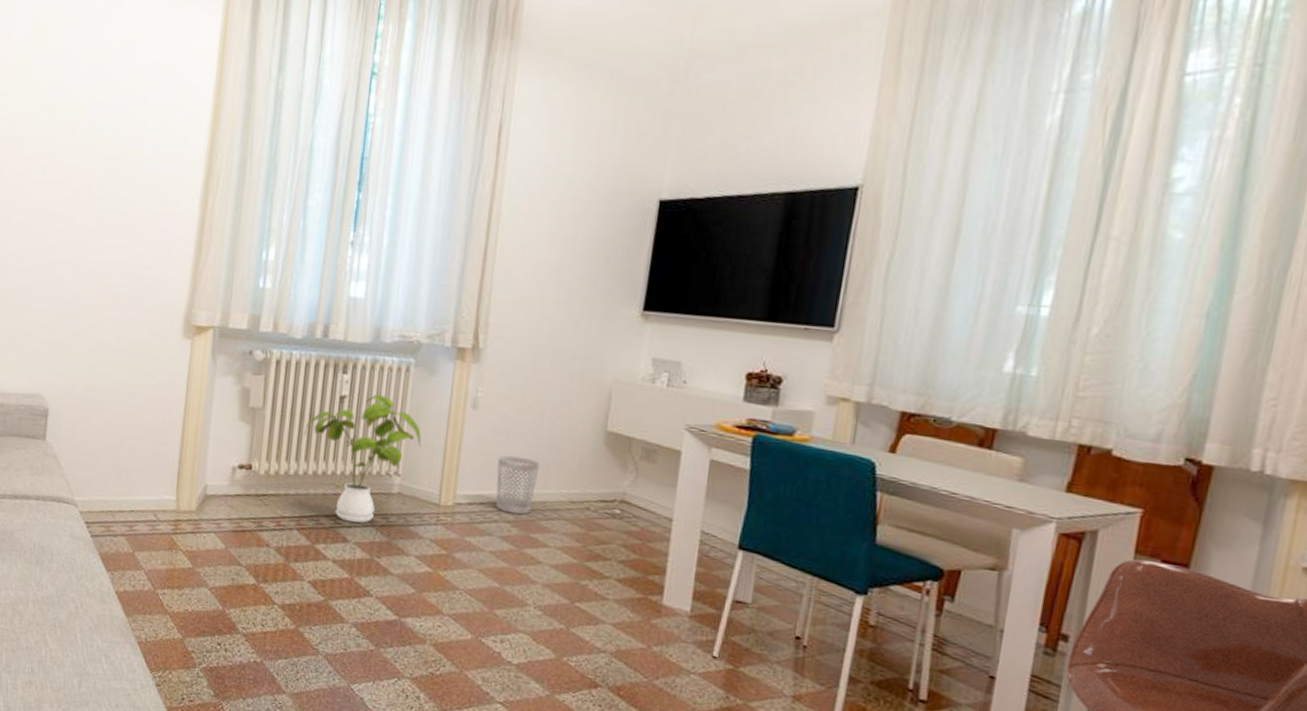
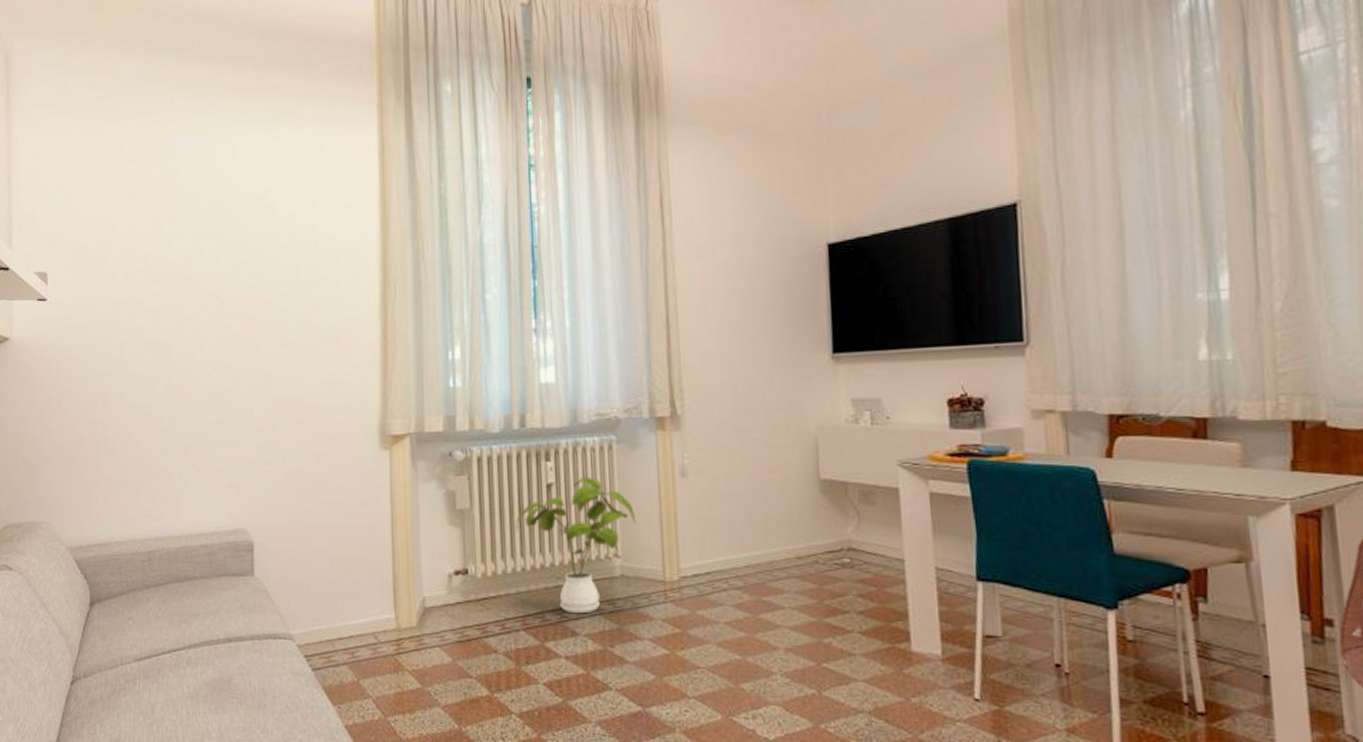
wastebasket: present [496,455,540,515] -> none [716,519,760,579]

